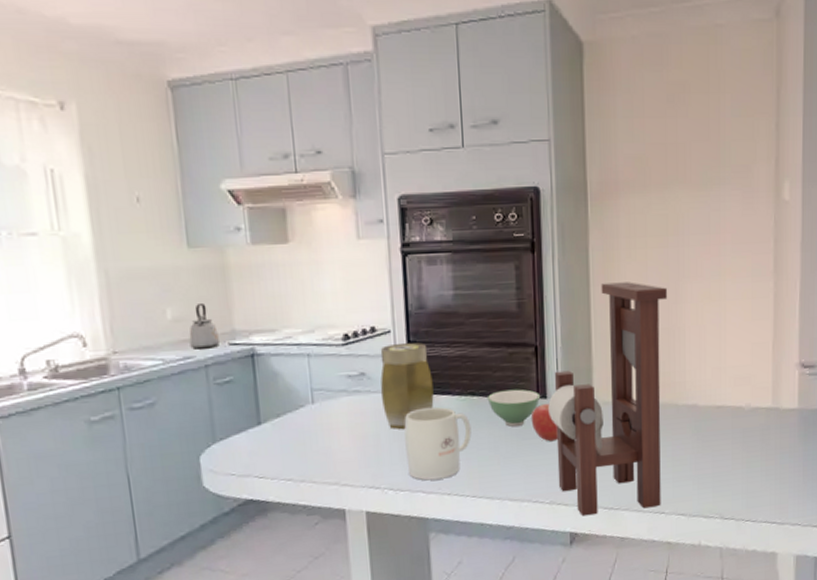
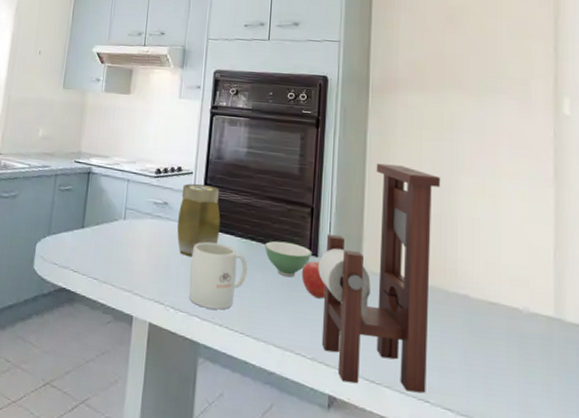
kettle: present [189,304,219,350] -> none [49,129,70,163]

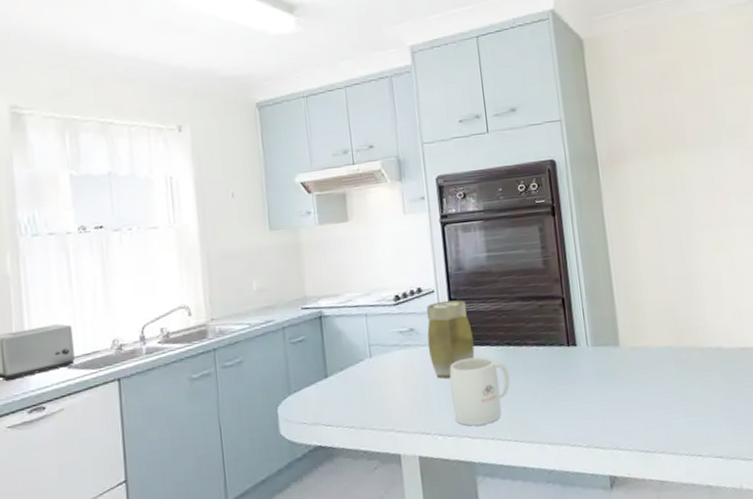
bowl: present [264,241,313,278] -> none [522,338,571,374]
fruit: present [301,261,325,299] -> none [563,350,590,387]
paper towel holder: present [318,163,440,394] -> none [578,236,697,460]

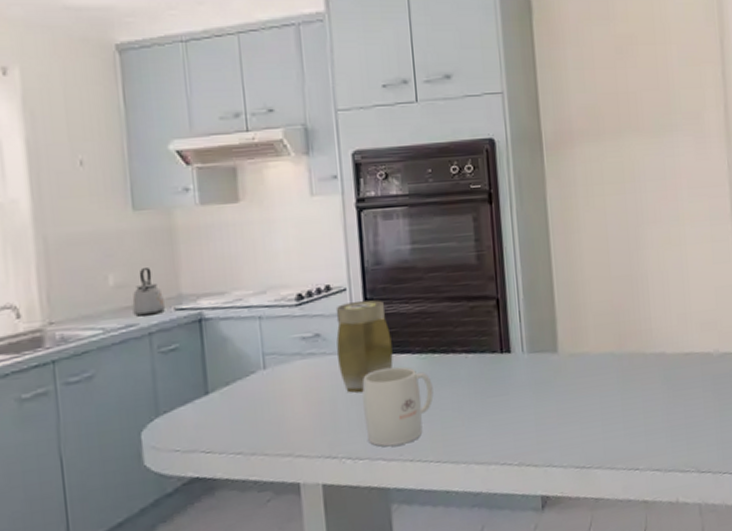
kettle: none [270,275,294,314] -> present [132,268,165,317]

